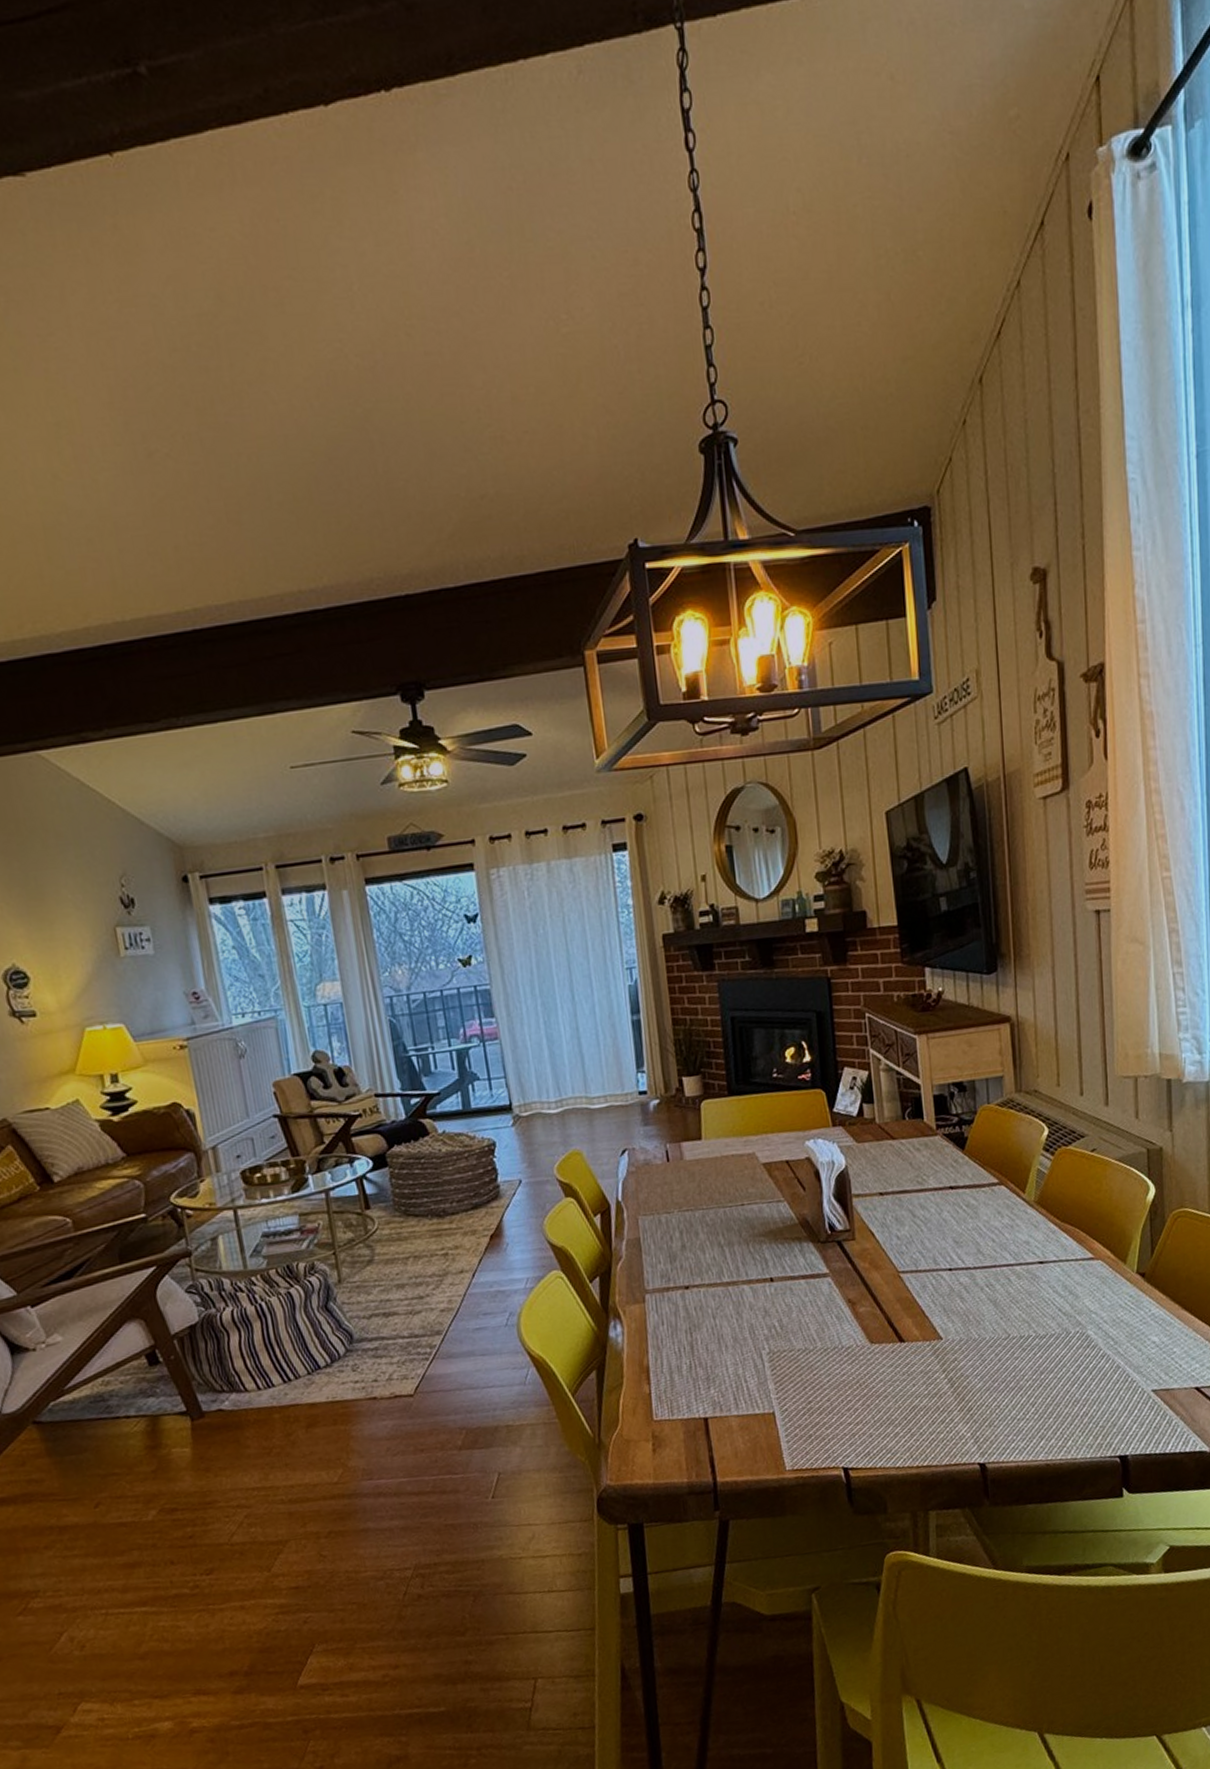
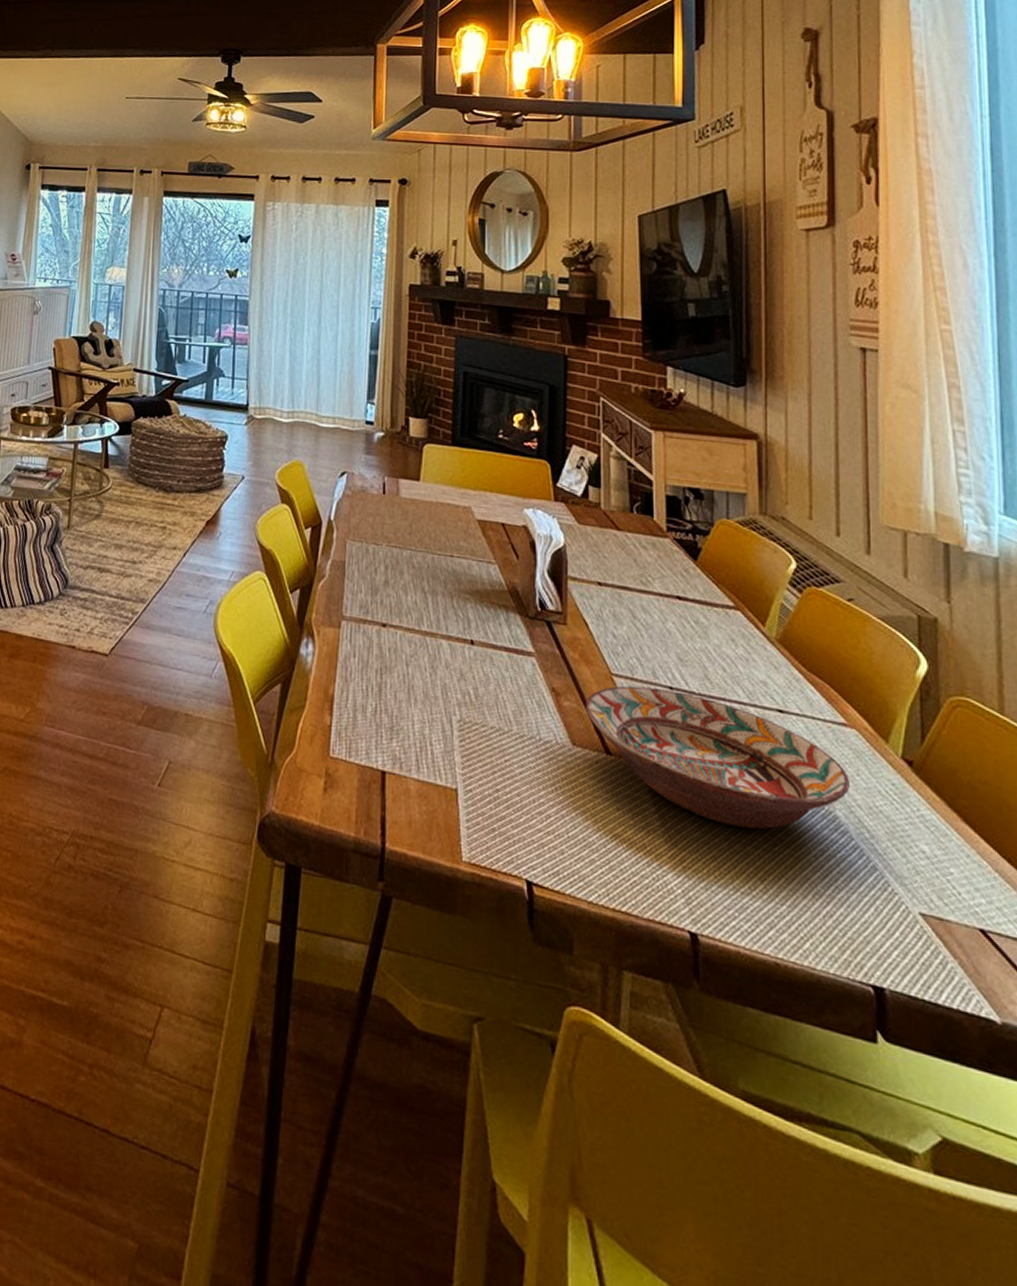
decorative bowl: none [879,1269,1098,1370] -> present [586,686,850,830]

